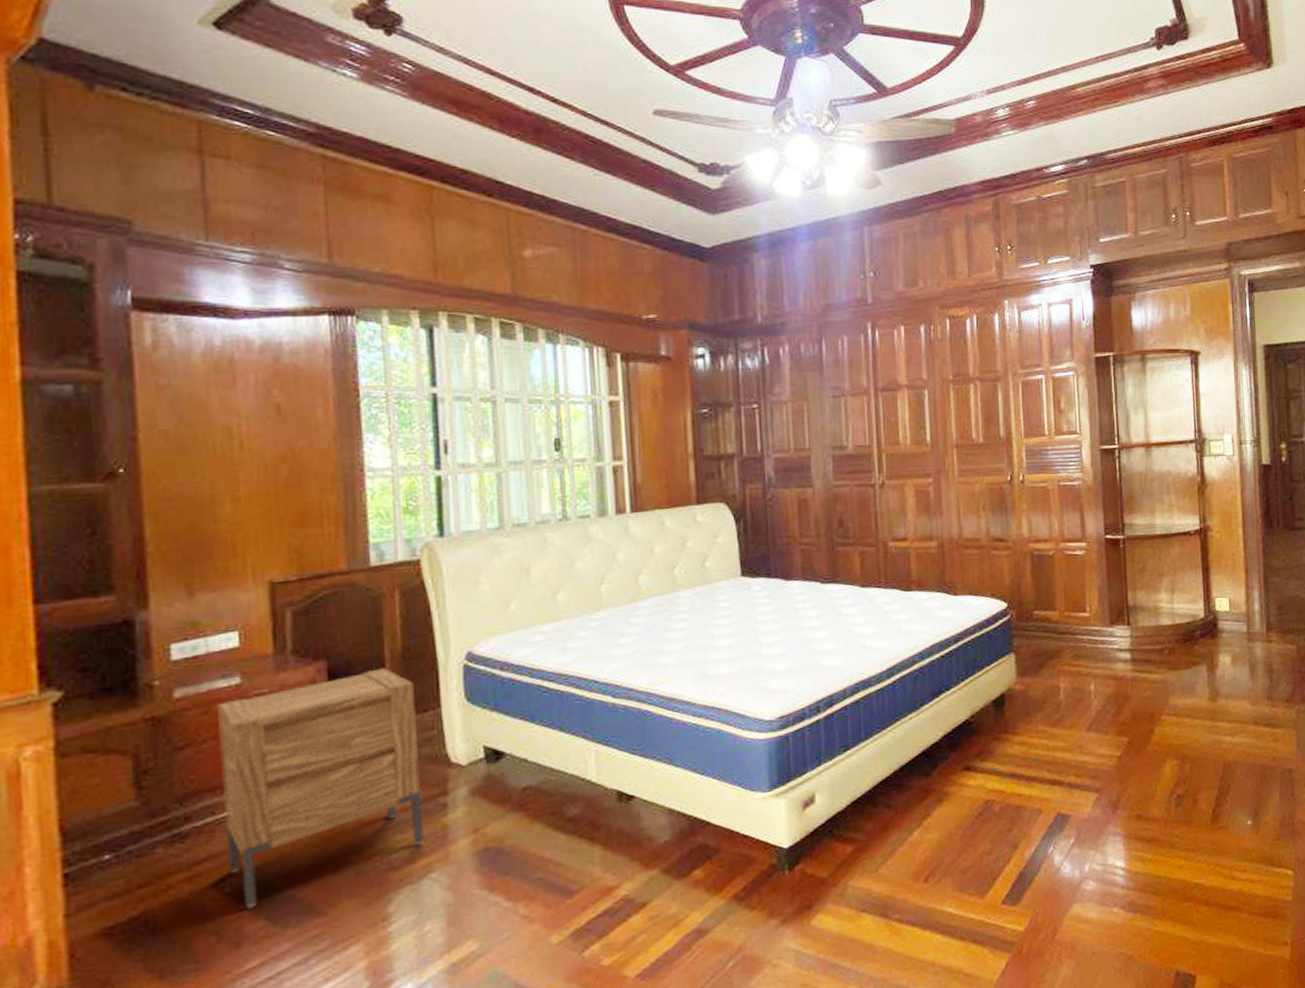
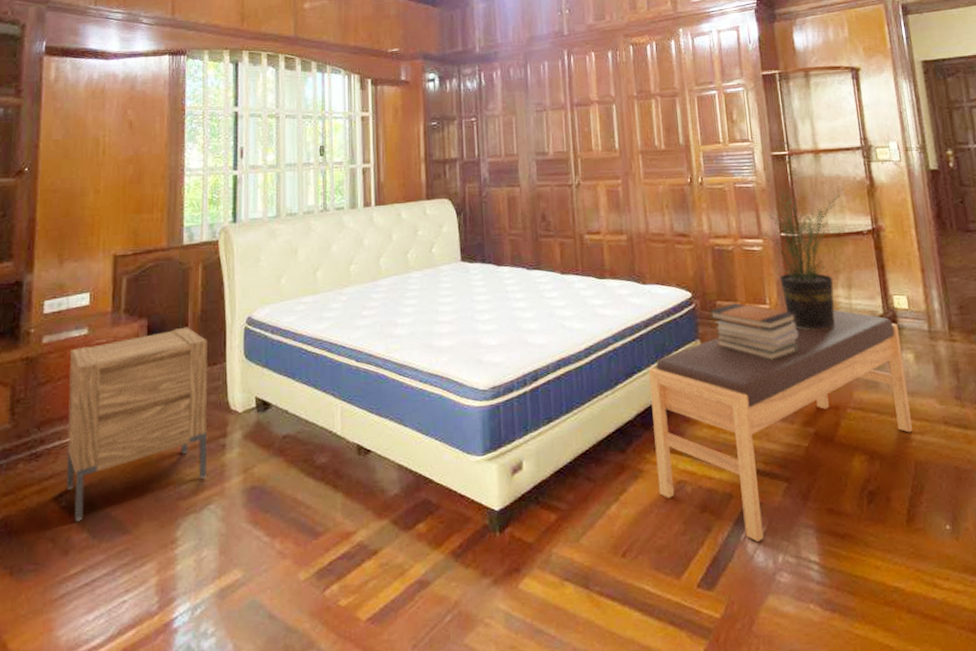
bench: none [957,614,1224,854] -> present [648,309,912,542]
book stack: none [1026,612,1118,671] -> present [710,303,799,360]
potted plant: none [1086,483,1173,639] -> present [762,186,843,331]

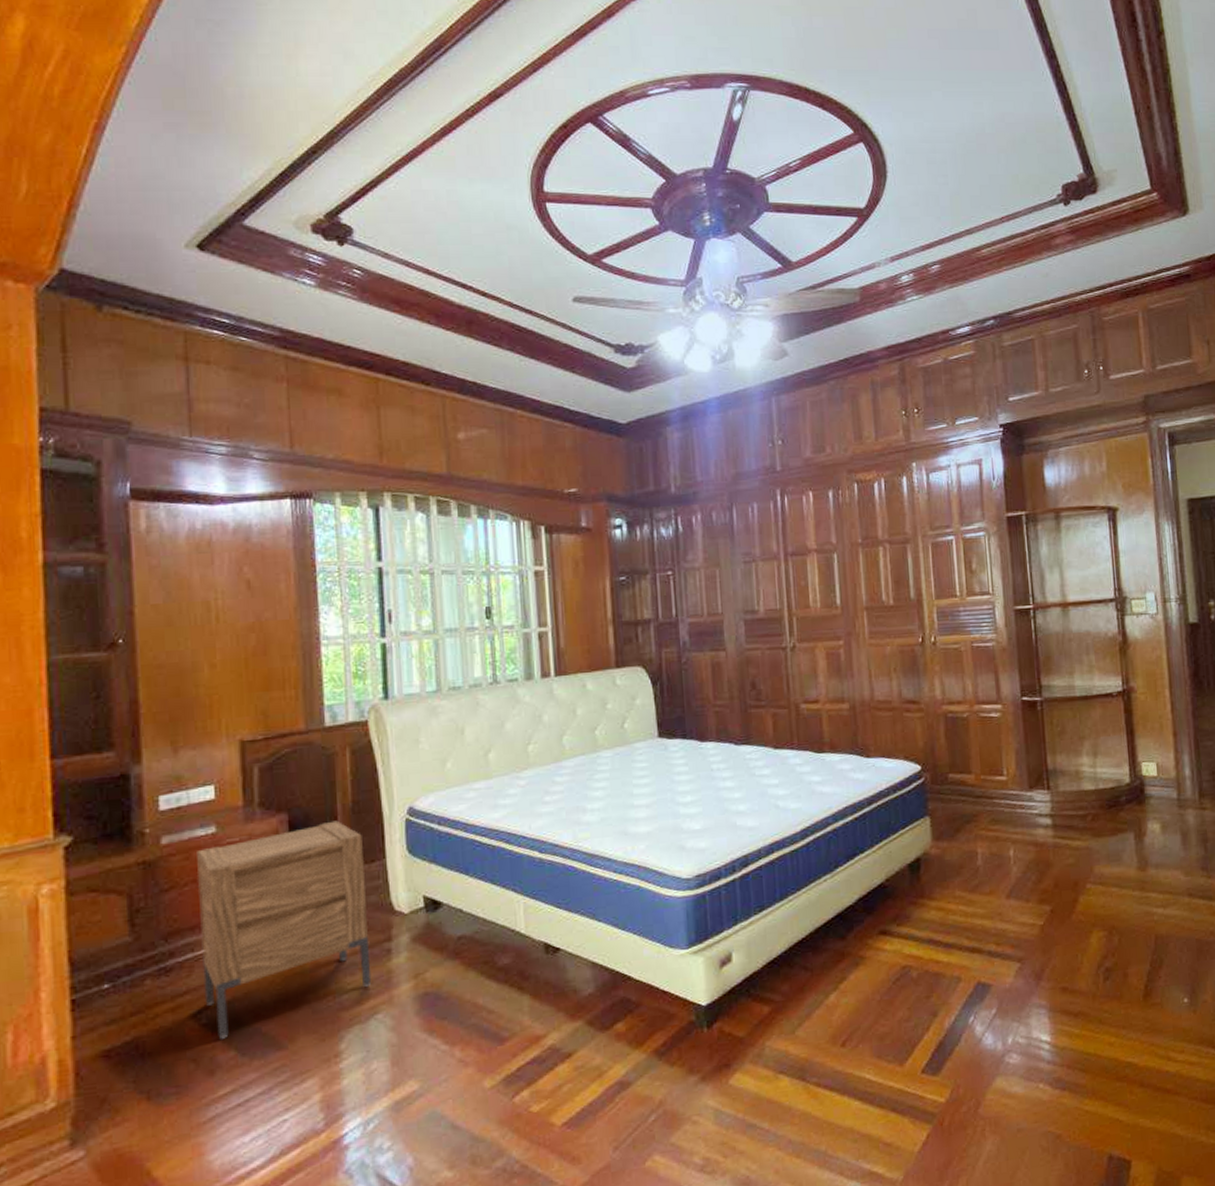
bench: present [648,309,912,542] -> none [871,779,1155,1024]
book stack: present [710,303,799,360] -> none [941,775,1038,836]
potted plant: present [762,186,843,331] -> none [1001,644,1093,803]

